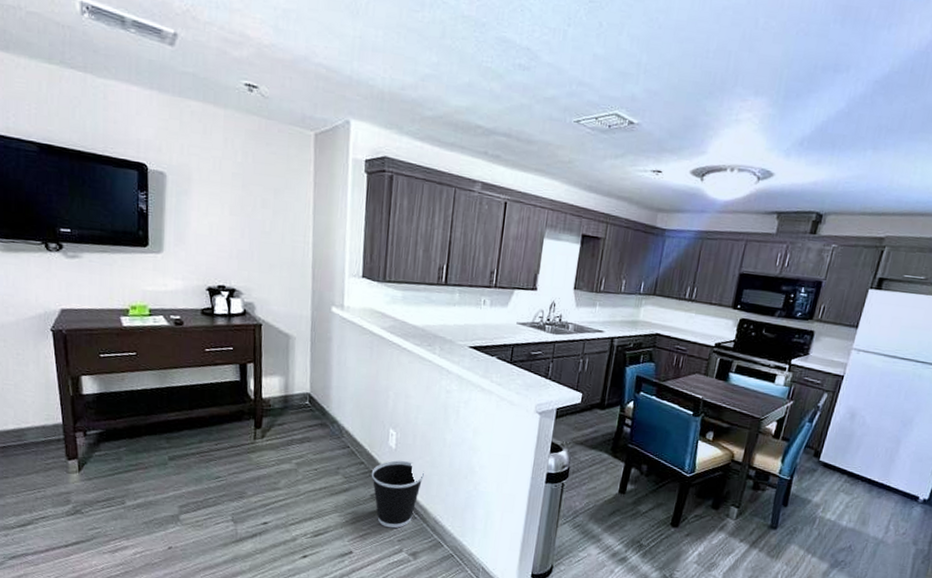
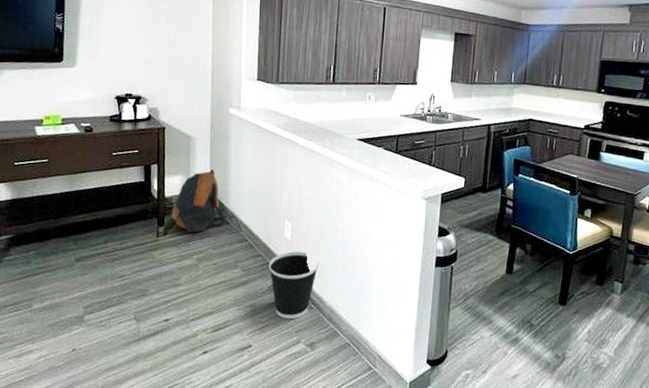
backpack: none [269,370,332,437] -> present [171,168,231,233]

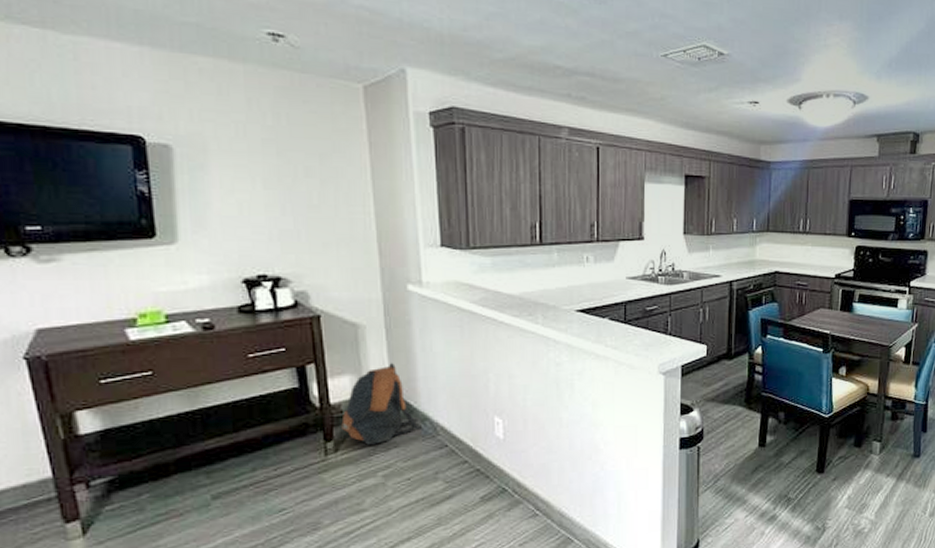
wastebasket: present [268,251,319,320] -> none [478,451,541,533]

